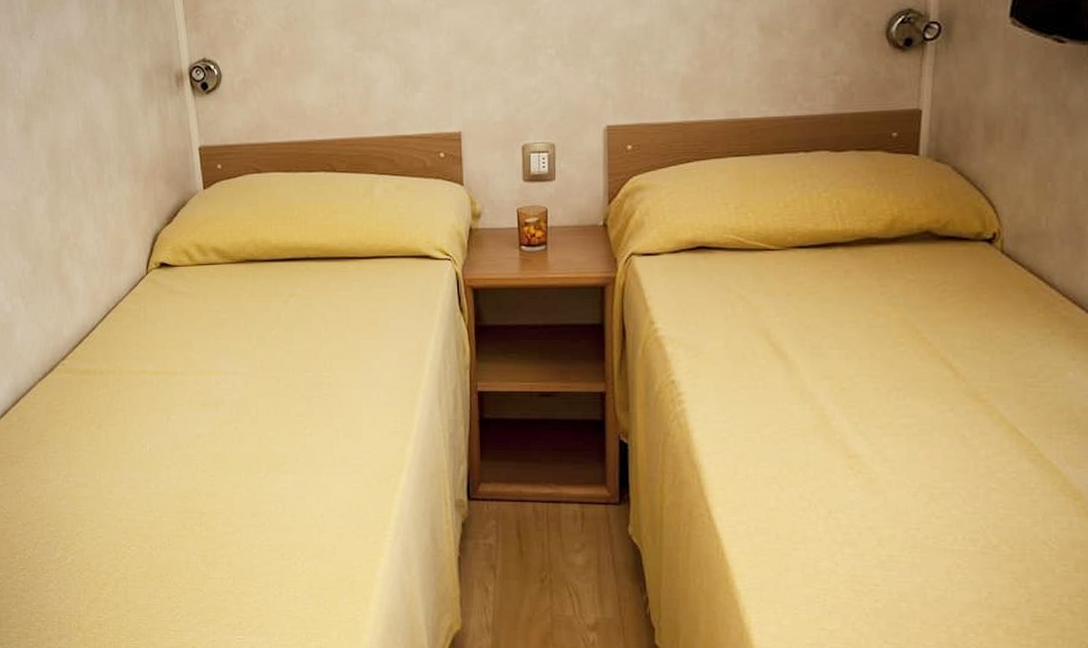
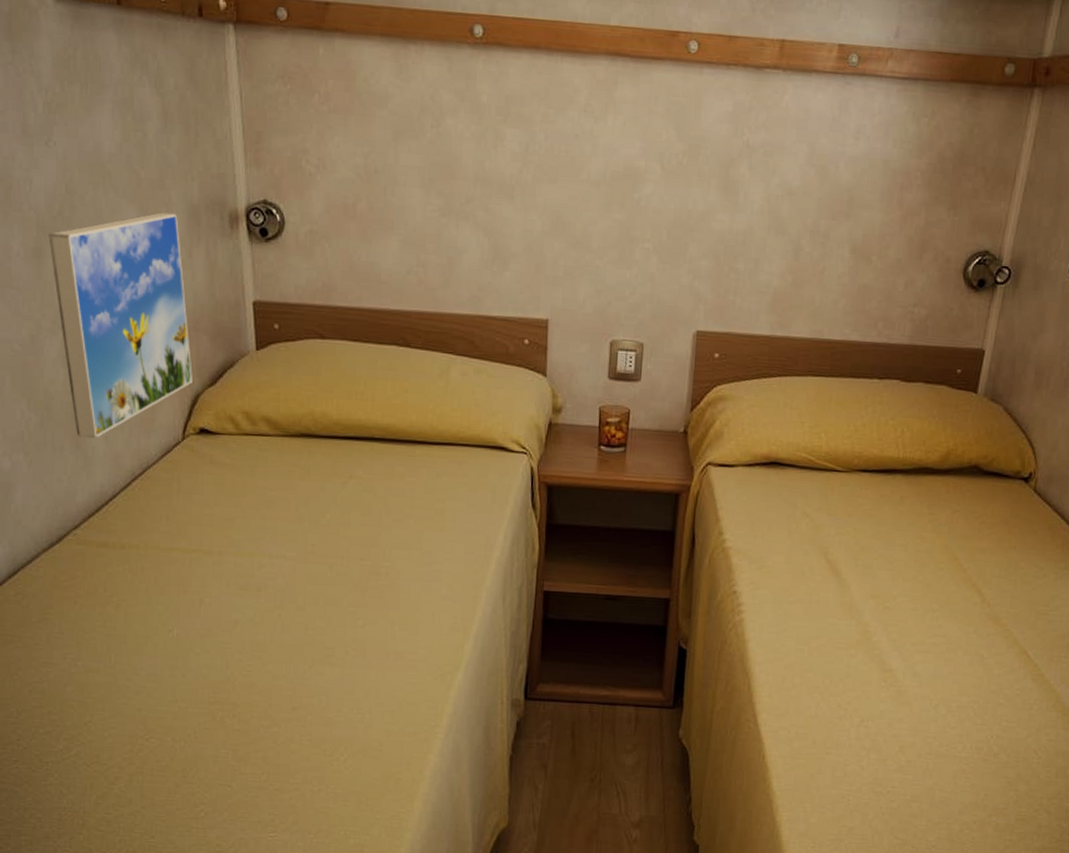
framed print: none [34,80,152,279] -> present [49,212,193,438]

